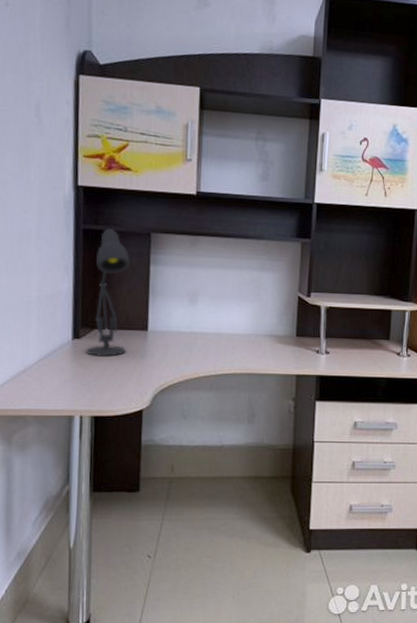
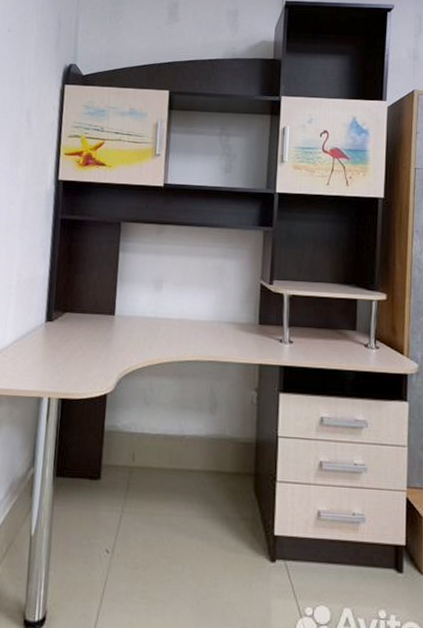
desk lamp: present [86,228,131,358] -> none [57,218,102,341]

